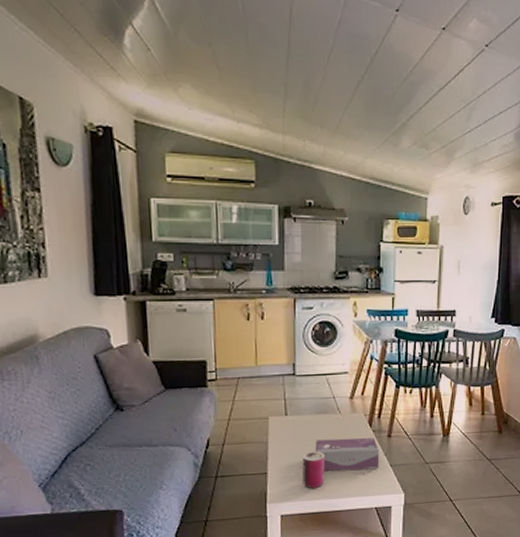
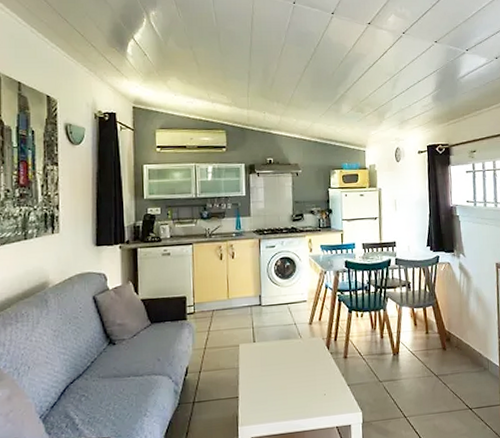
can: present [302,452,325,488] -> none [269,375,290,410]
tissue box: present [315,438,380,471] -> none [280,360,338,393]

